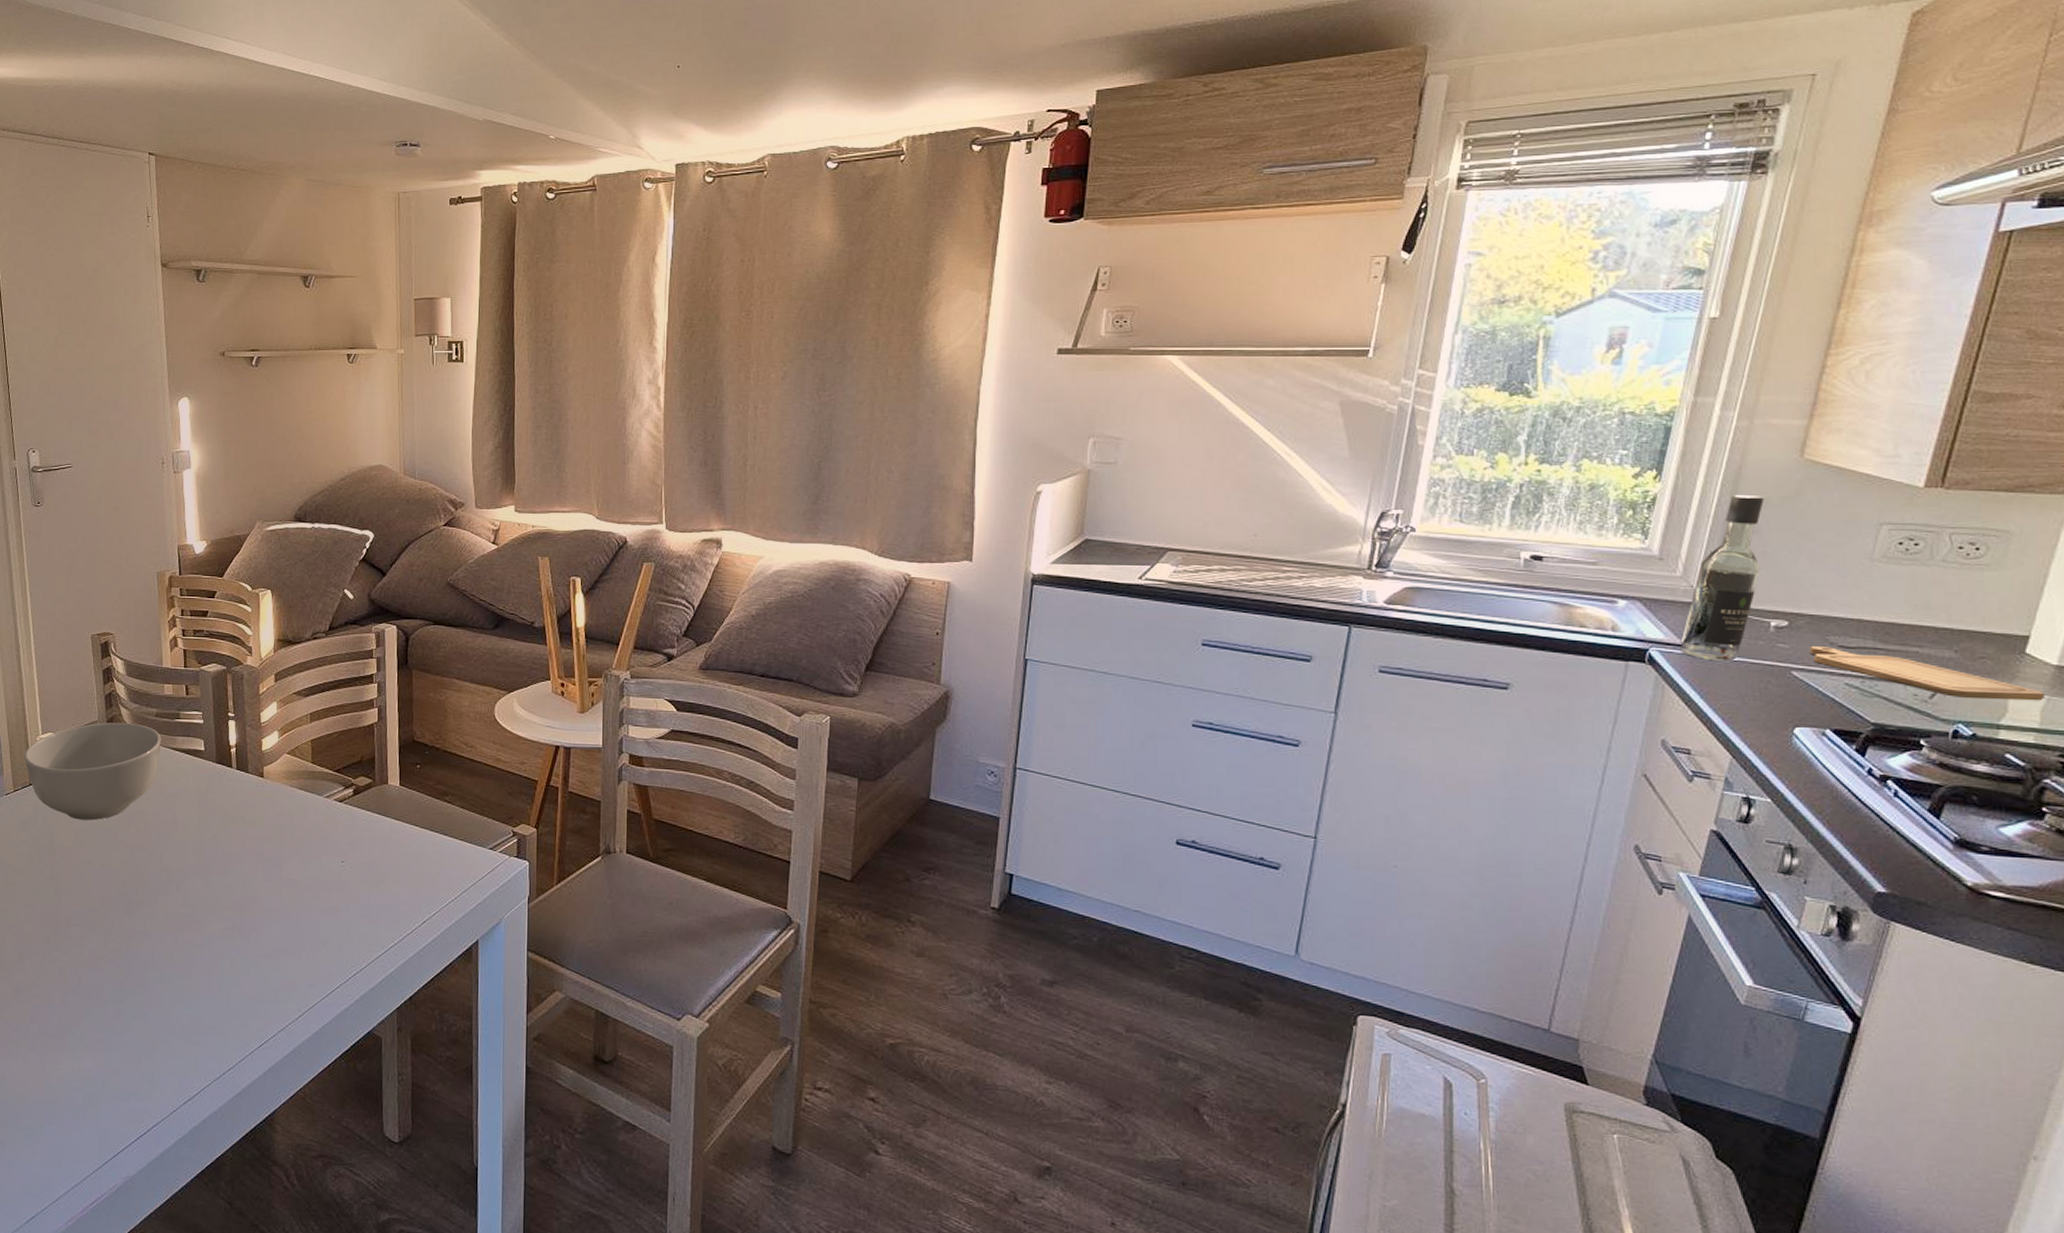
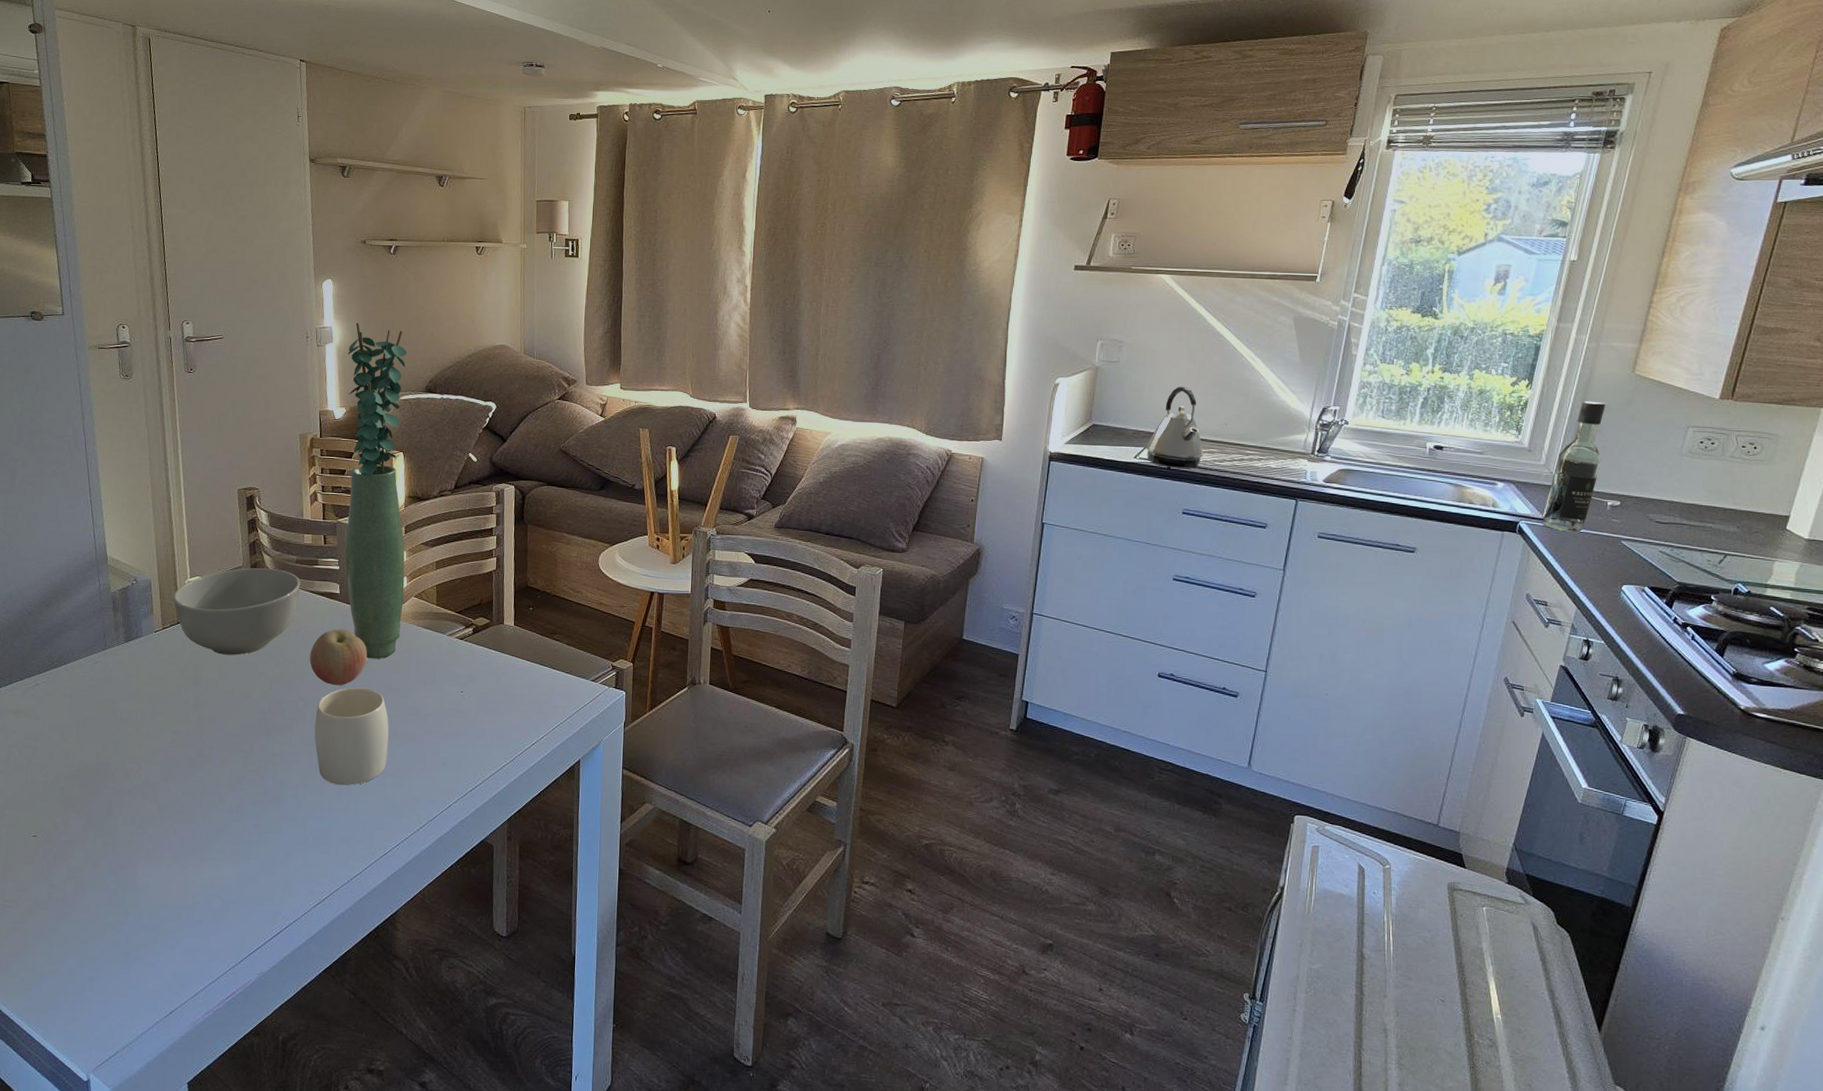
fruit: none [173,790,237,855] -> present [310,628,368,686]
mug: none [180,856,262,968] -> present [314,687,389,786]
vase: none [207,445,276,825] -> present [345,322,406,659]
kettle: none [1154,491,1228,591] -> present [1146,386,1204,469]
chopping board: present [1809,646,2045,701] -> none [1635,522,1799,567]

